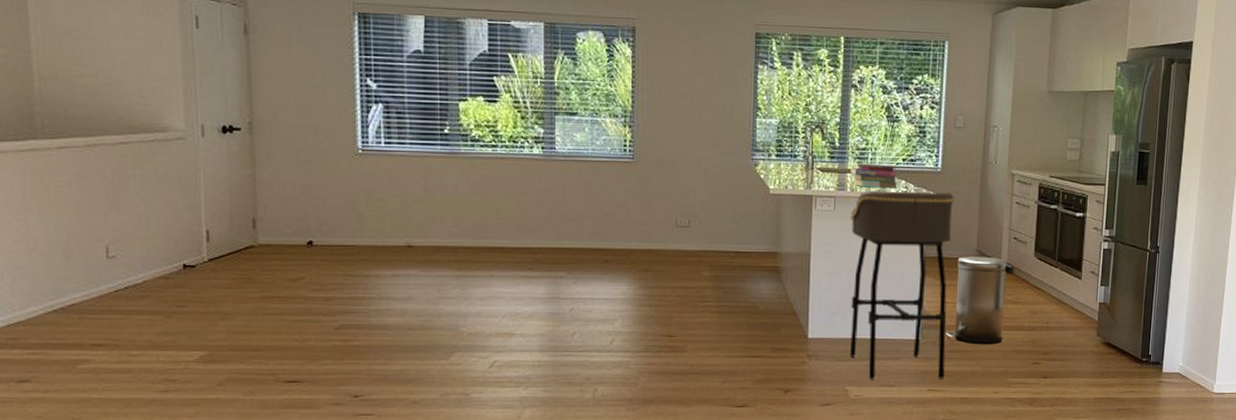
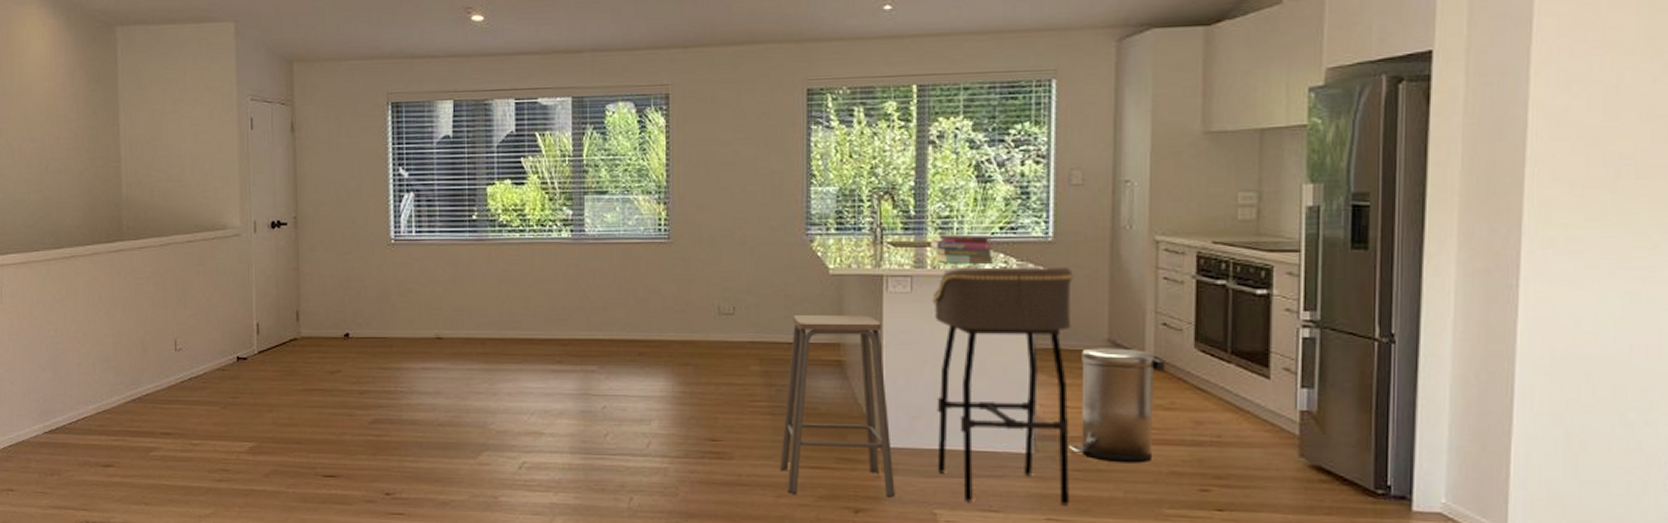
bar stool: none [725,228,817,380] -> present [780,315,895,498]

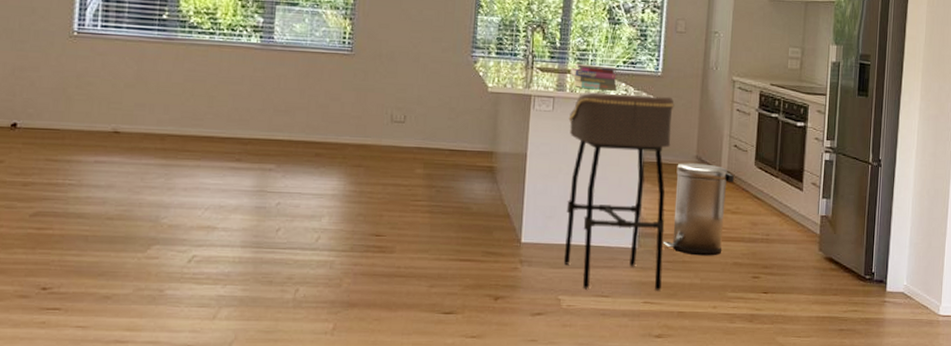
bar stool: present [780,315,895,498] -> none [434,126,529,286]

